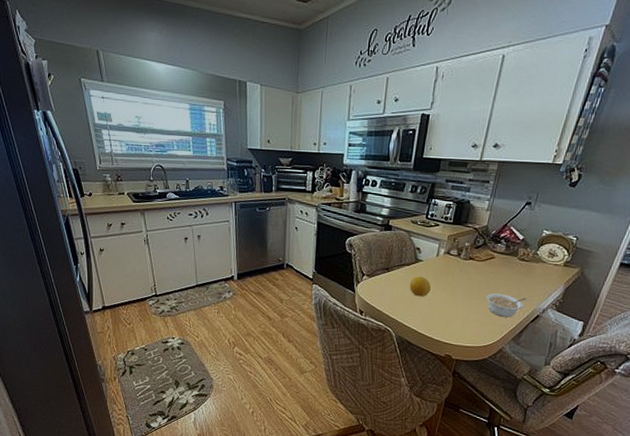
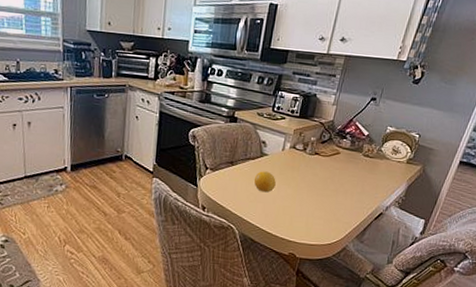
legume: present [486,293,527,318] -> none [331,190,371,215]

